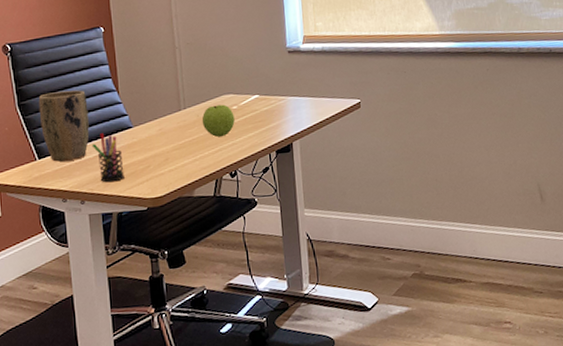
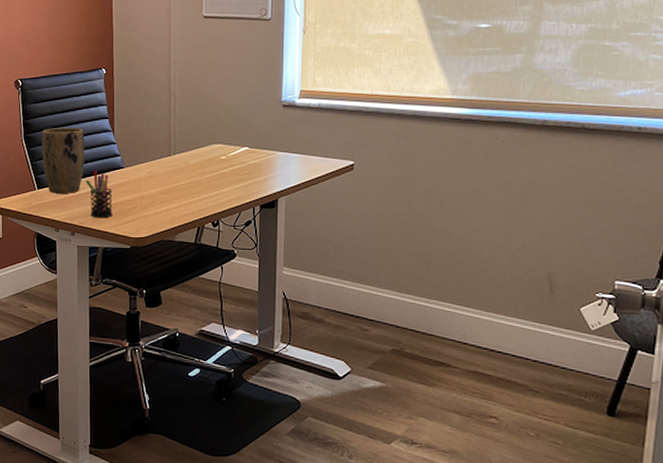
apple: present [201,104,235,138] -> none [189,154,222,186]

